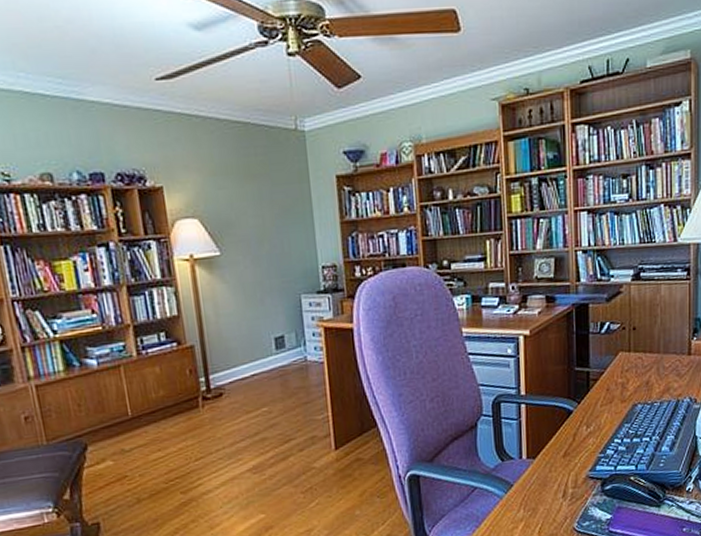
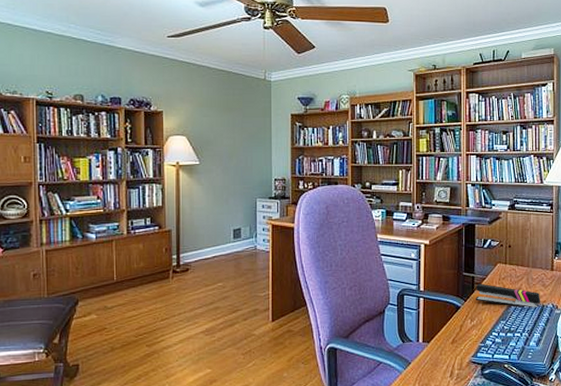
stapler: none [591,379,674,405] -> present [475,283,540,308]

